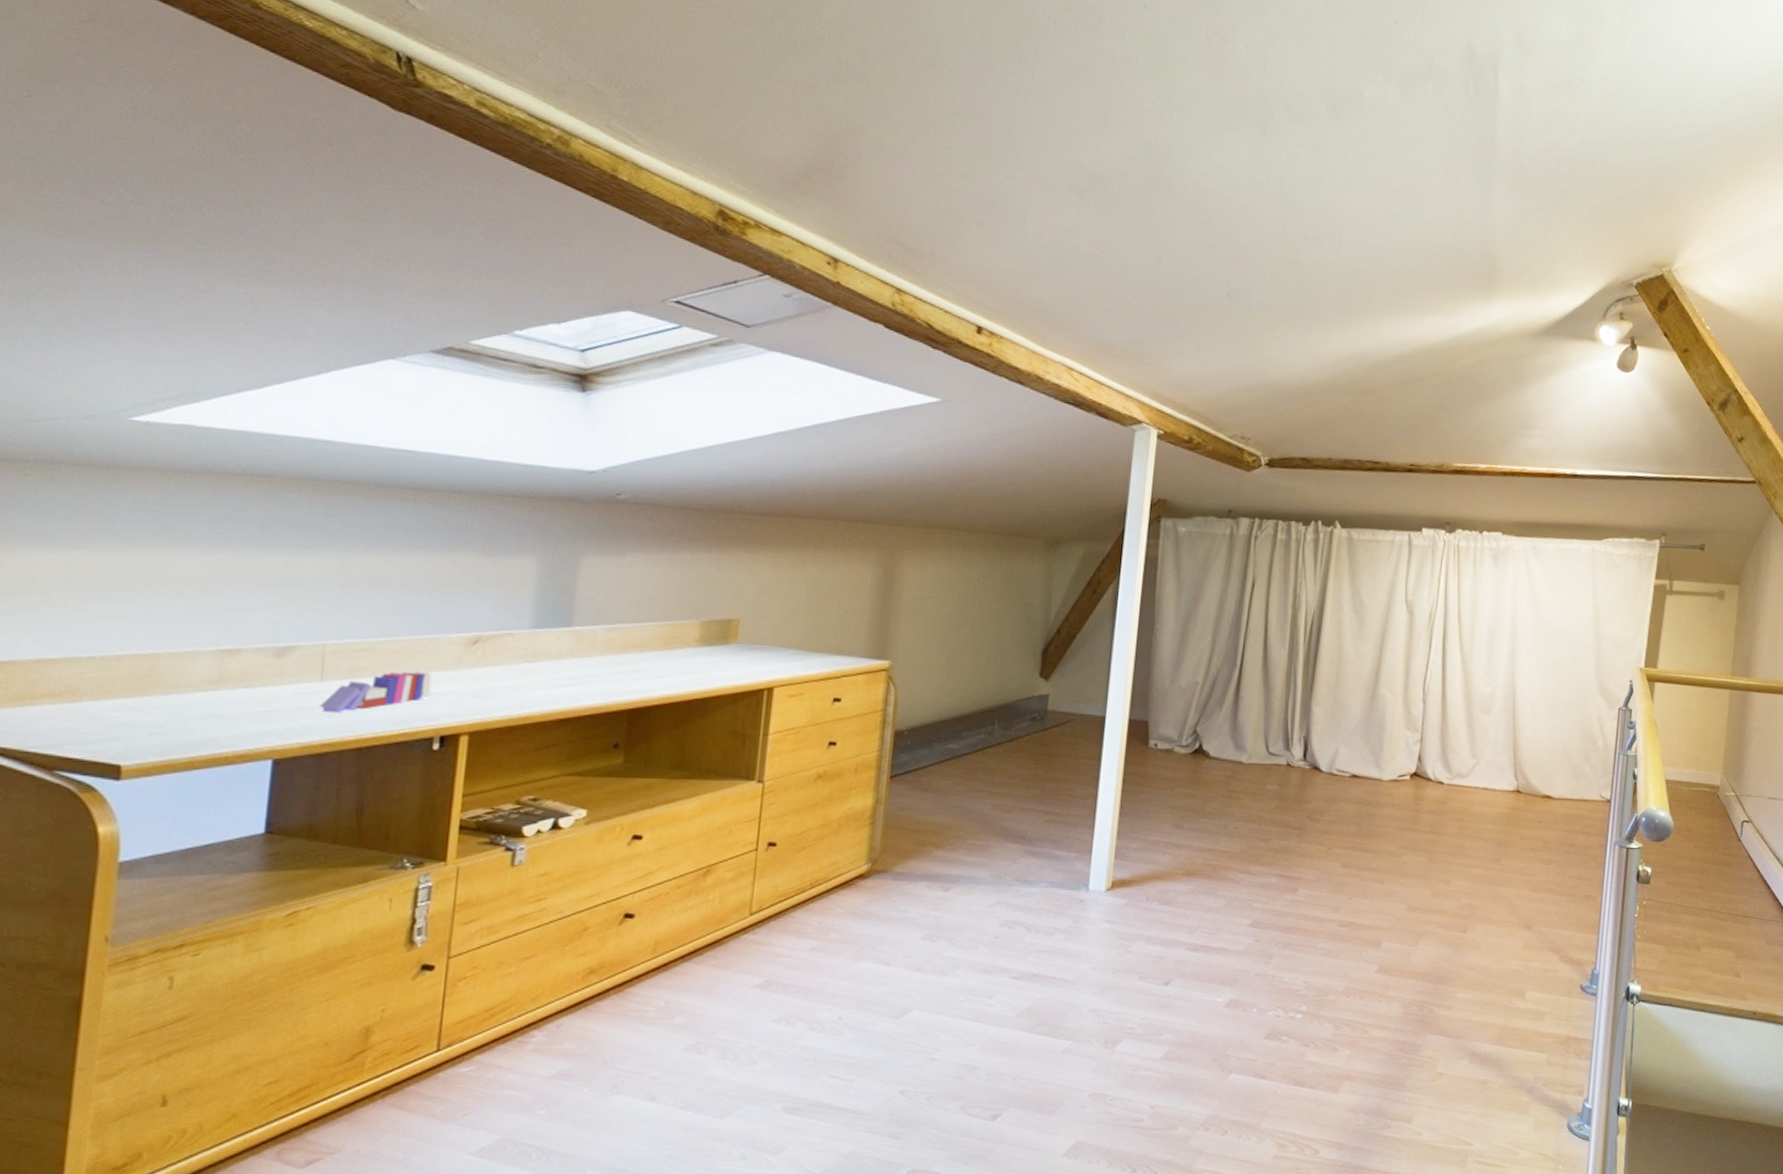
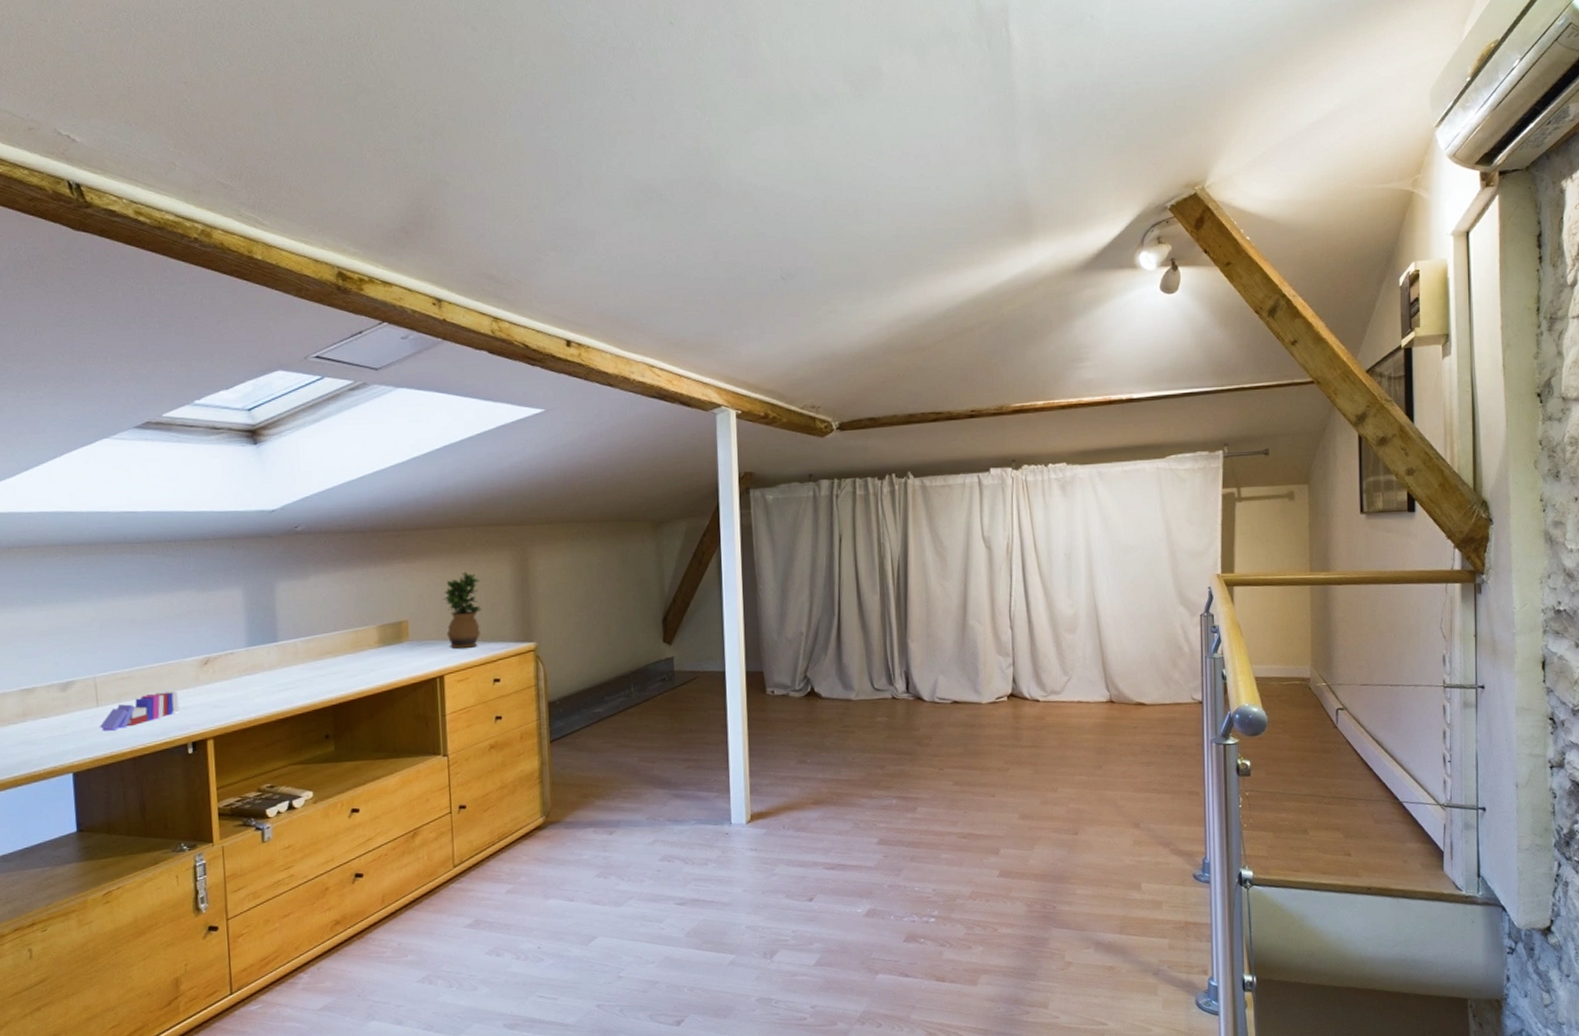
potted plant: none [784,570,834,659] -> present [443,571,482,649]

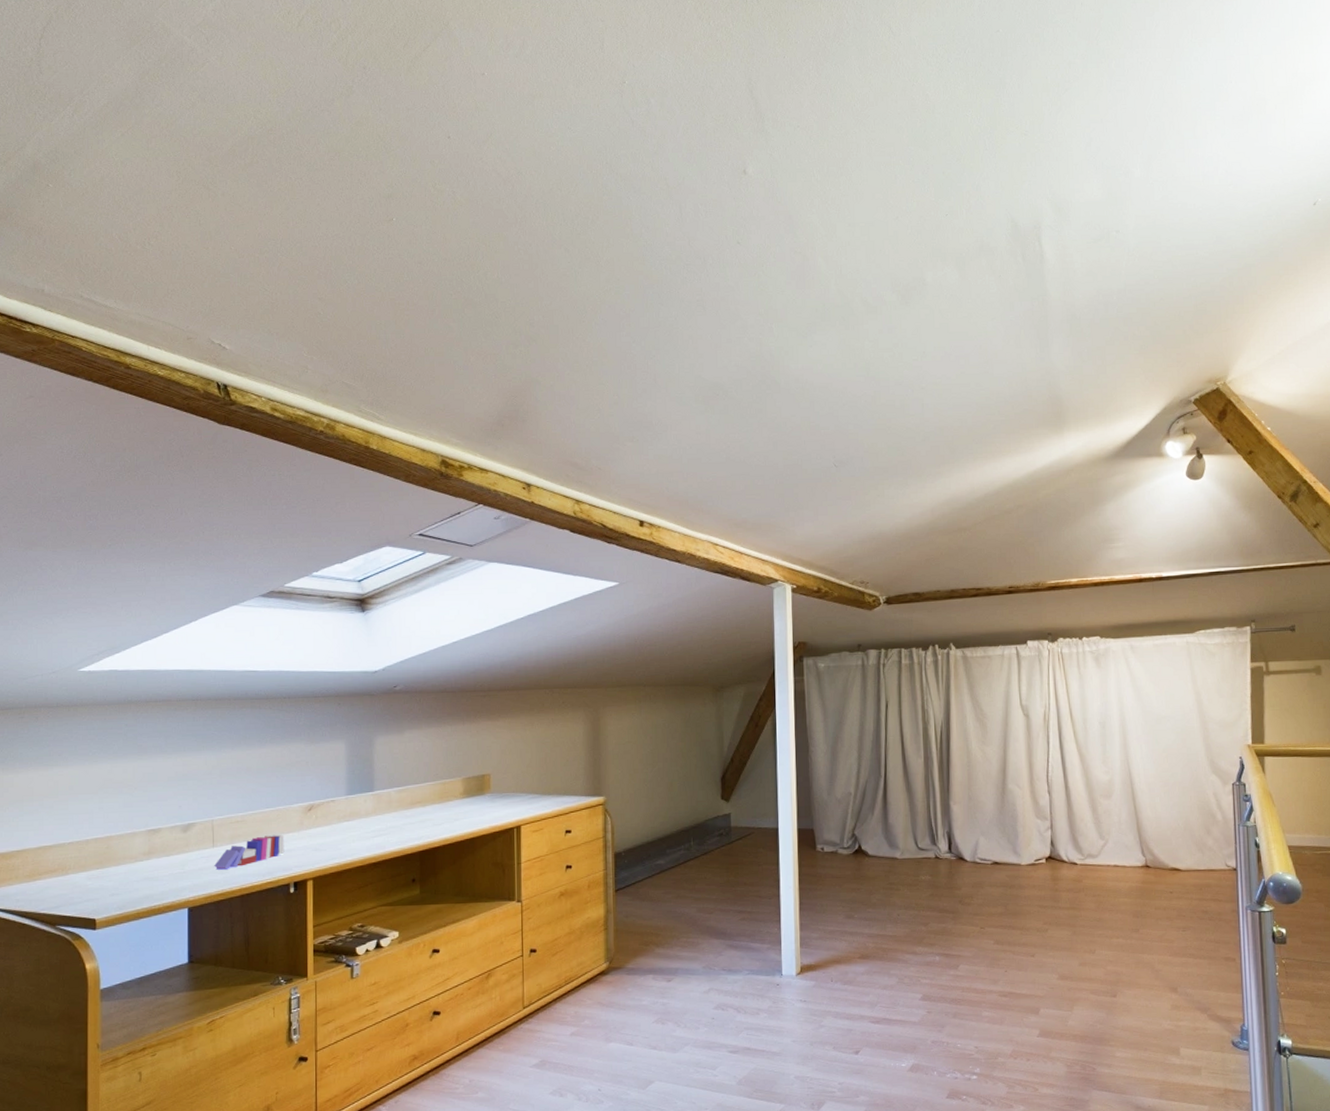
potted plant: present [443,571,482,649] -> none [522,729,557,801]

